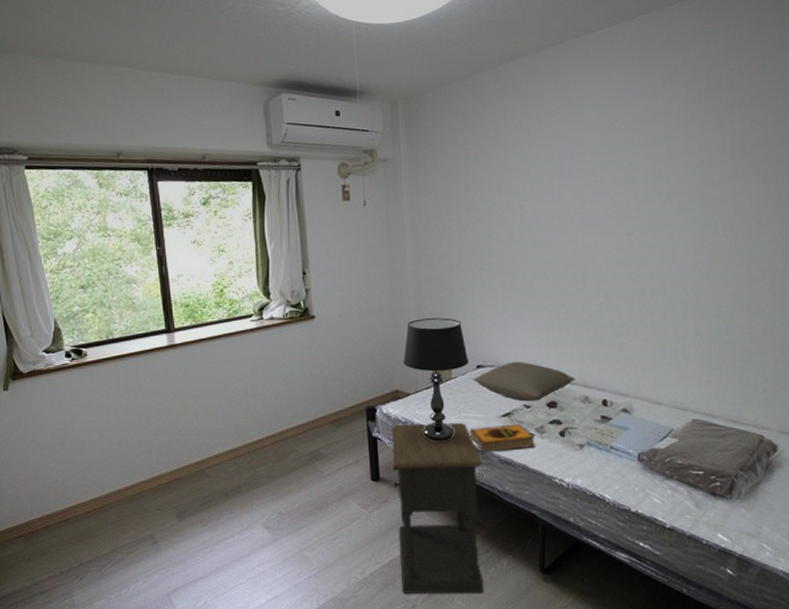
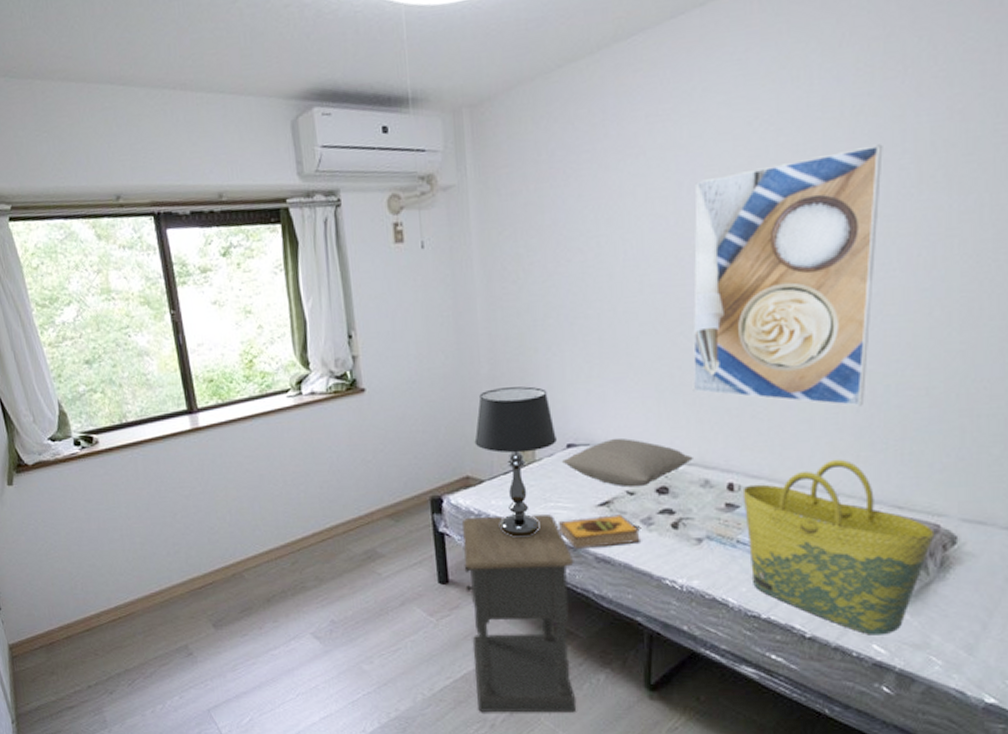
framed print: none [573,144,709,341] -> present [692,144,883,407]
tote bag: none [614,382,761,526] -> present [742,459,935,635]

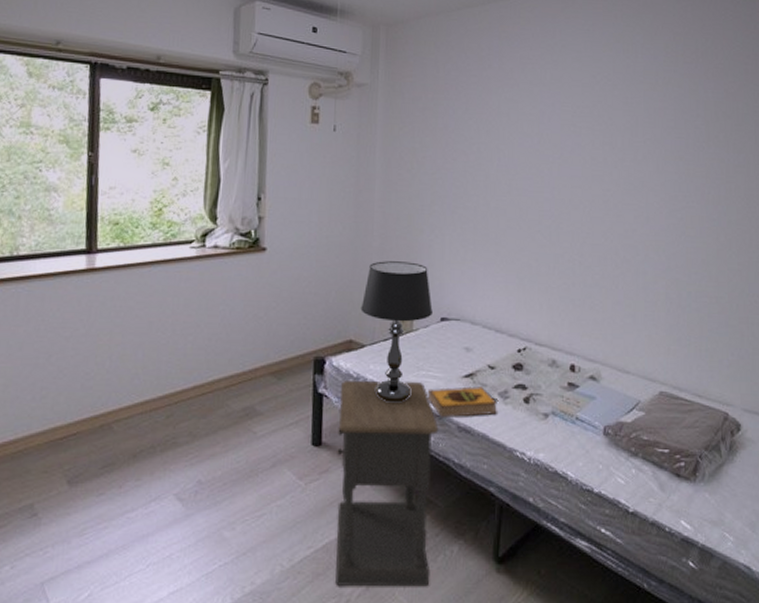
pillow: present [562,437,693,488] -> none [436,316,544,362]
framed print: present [692,144,883,407] -> none [546,107,684,307]
tote bag: present [742,459,935,635] -> none [582,350,725,512]

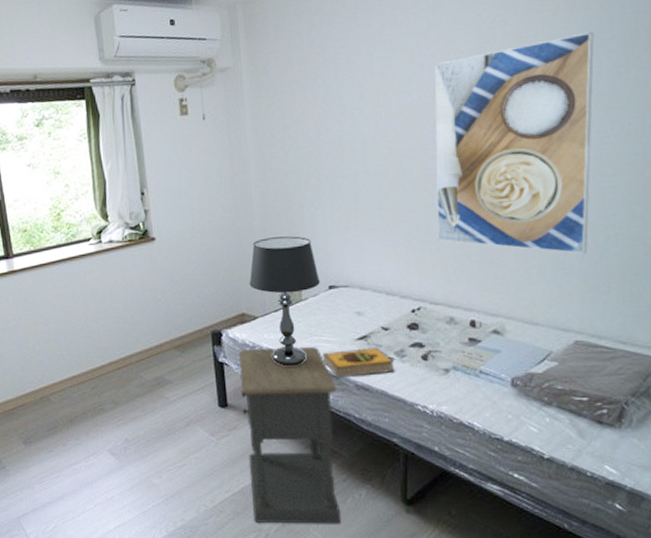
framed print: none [546,107,684,307] -> present [434,31,594,254]

